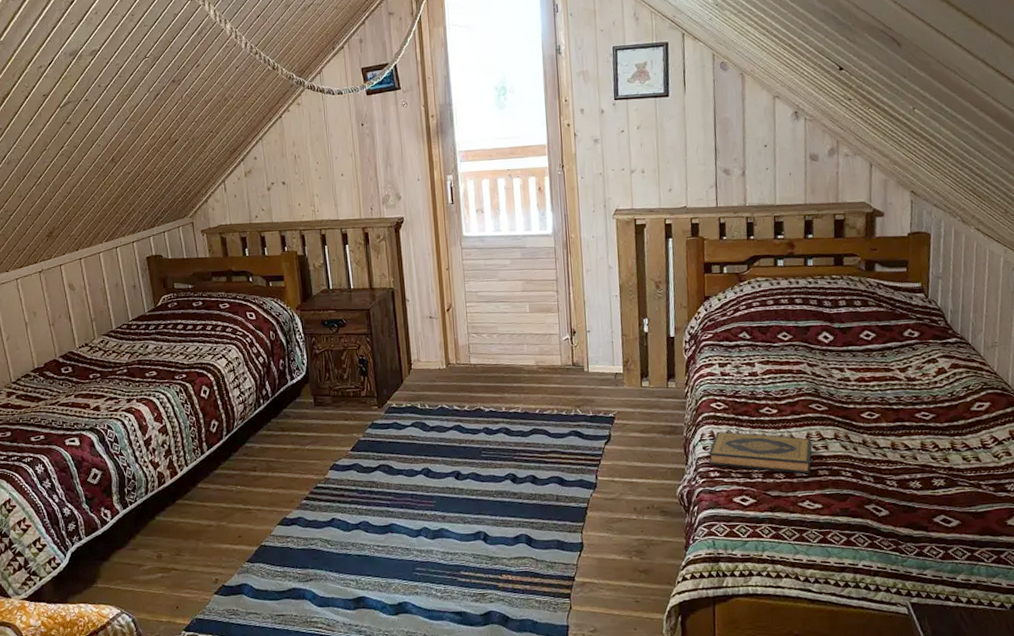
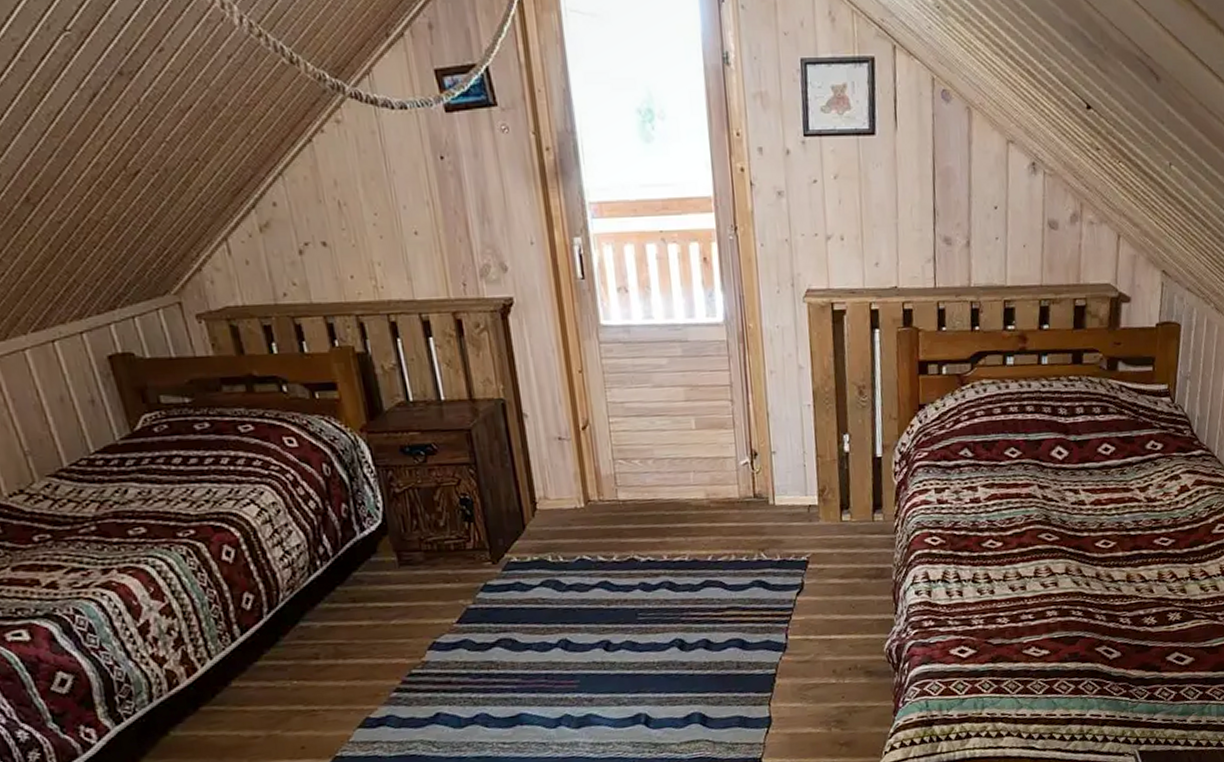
hardback book: present [708,431,812,474] -> none [921,571,1041,617]

